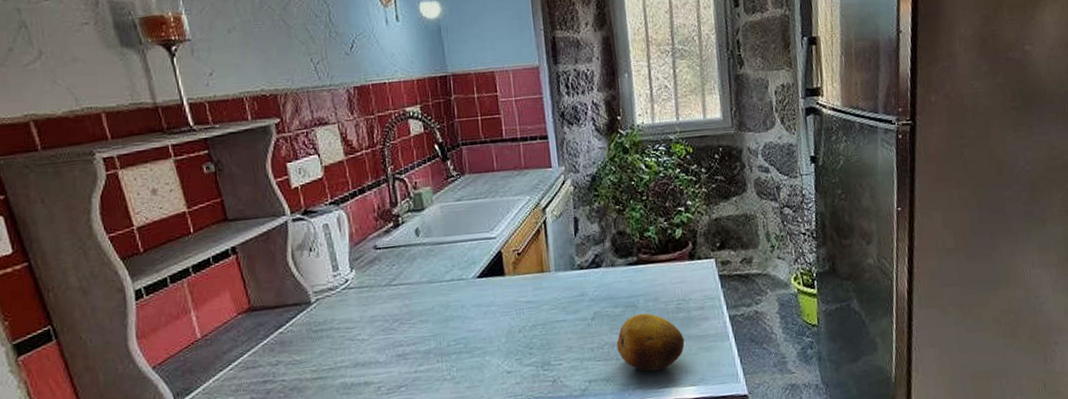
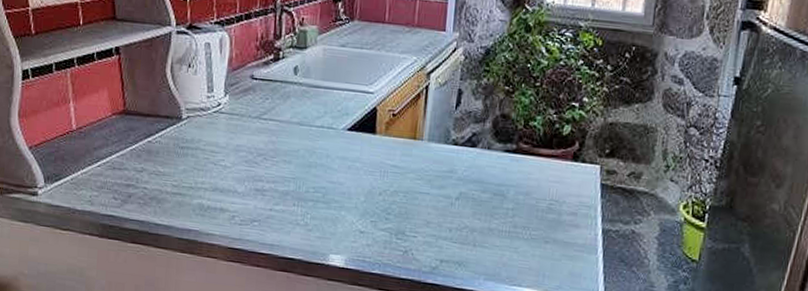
fruit: present [616,313,685,372] -> none [476,204,549,267]

